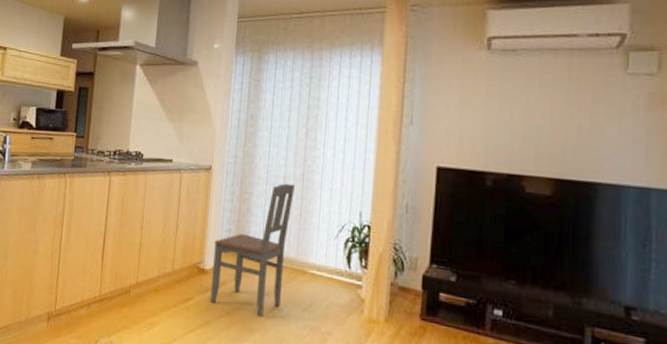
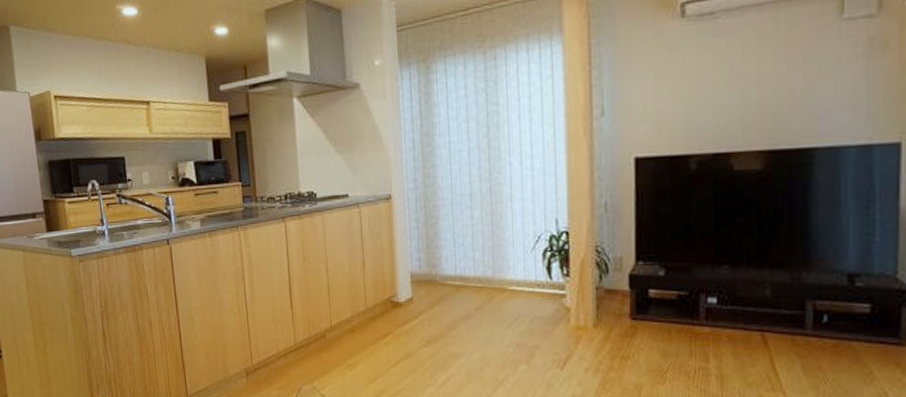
dining chair: present [210,183,295,318] -> none [404,200,483,342]

